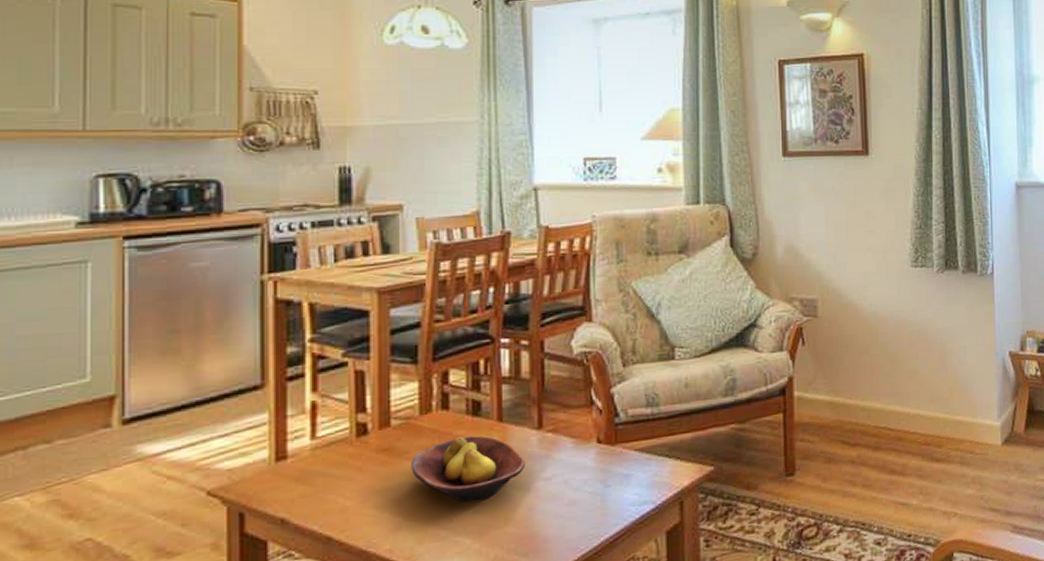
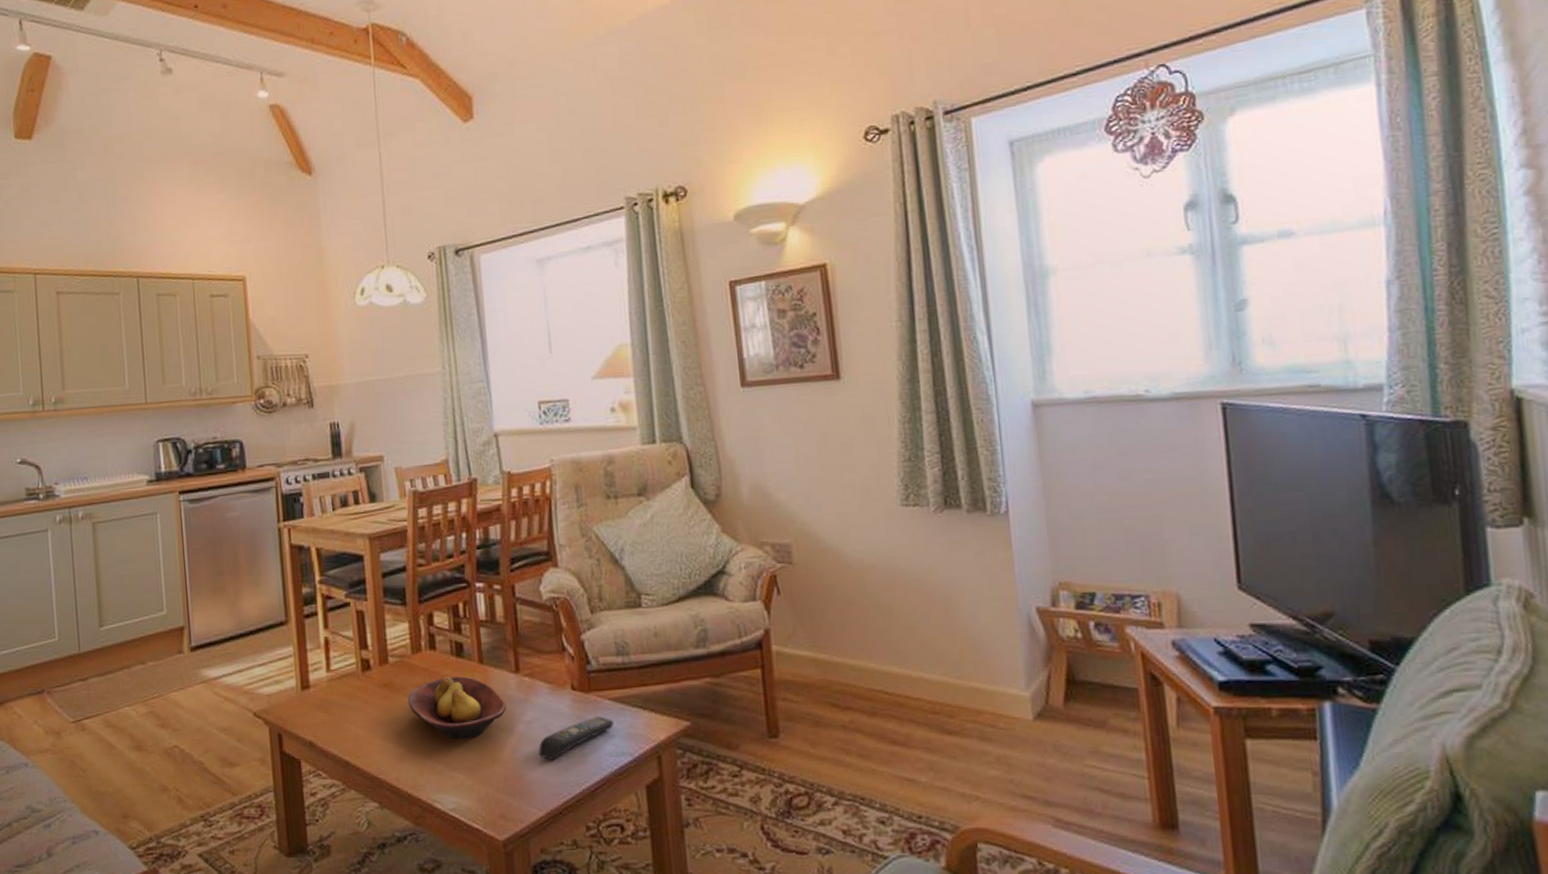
remote control: none [557,467,639,516] -> present [538,716,614,761]

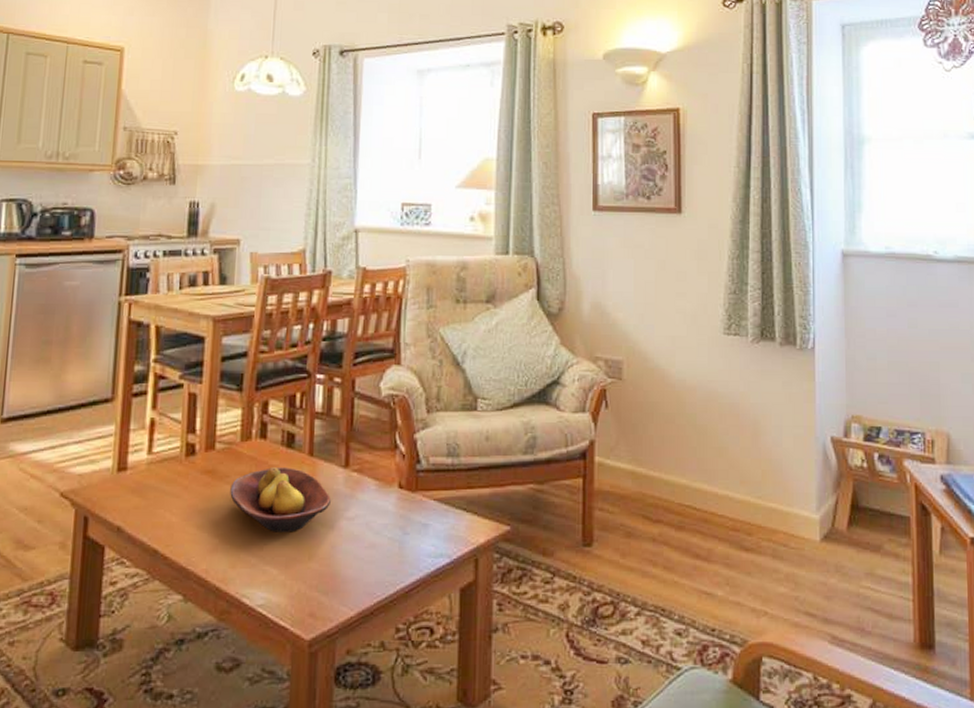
remote control: present [538,716,614,761] -> none [357,516,437,559]

